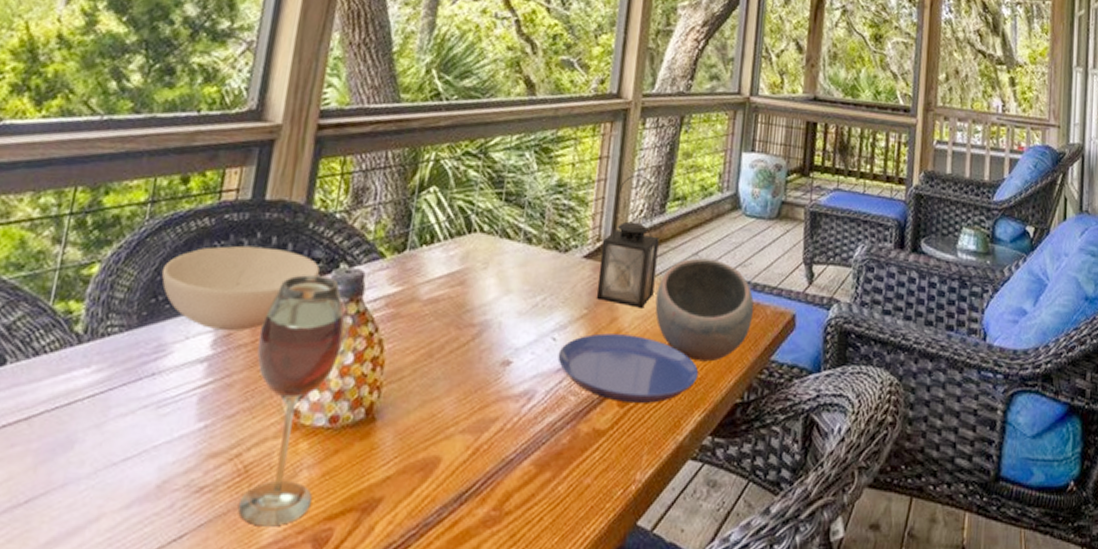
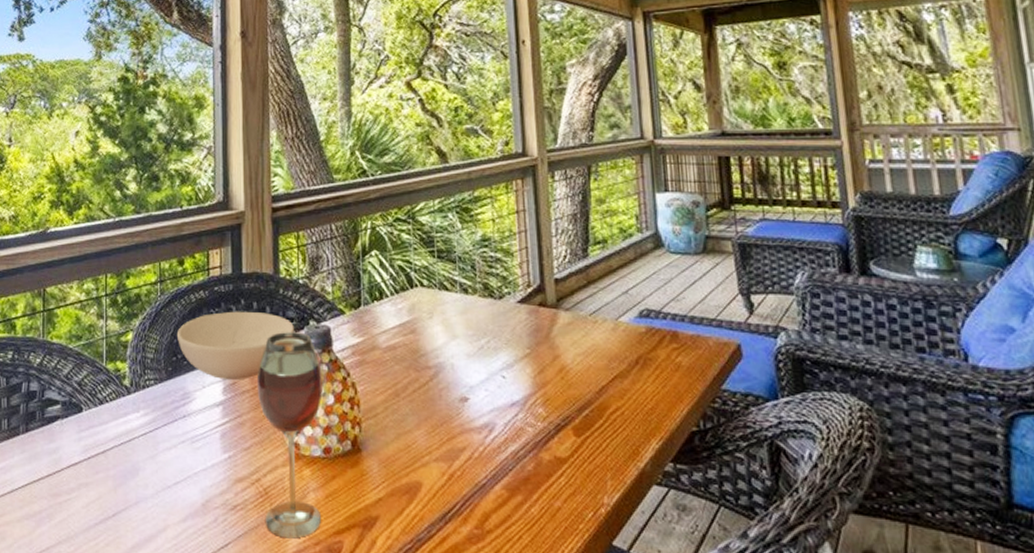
plate: present [557,333,699,404] -> none [510,370,649,434]
lantern: present [596,175,659,308] -> none [532,224,590,345]
bowl: present [655,258,754,362] -> none [593,296,696,393]

